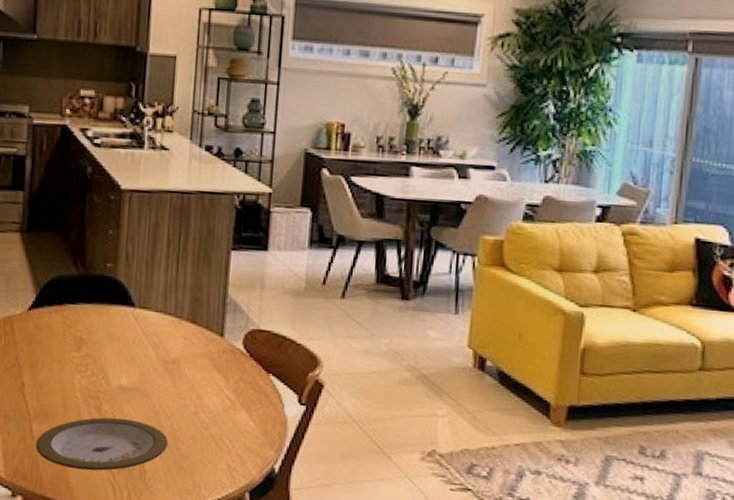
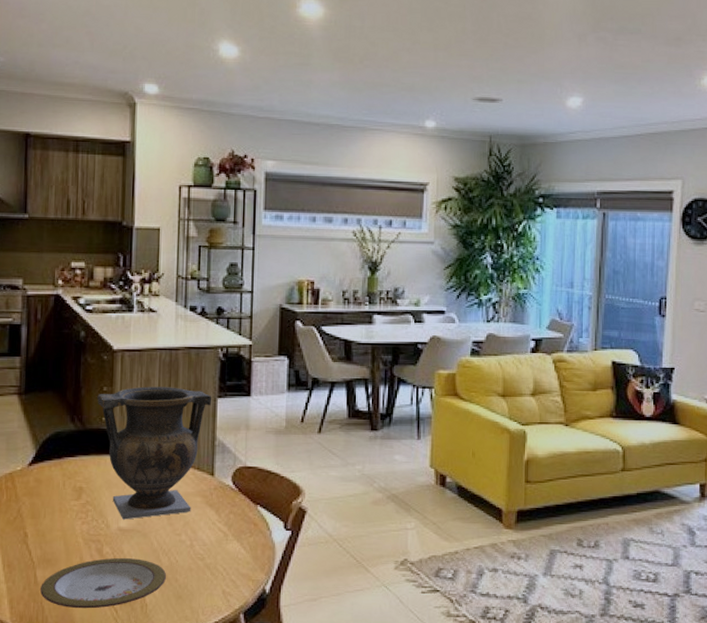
vase: none [102,232,225,378] -> present [97,386,212,520]

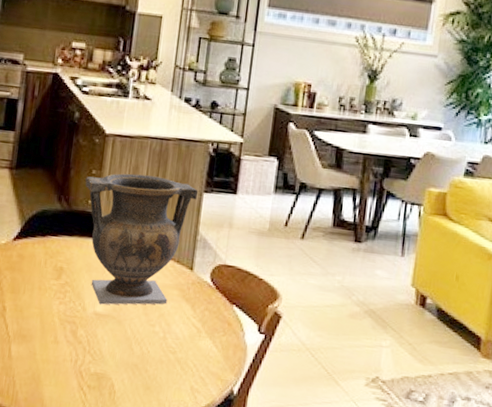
plate: present [40,558,166,609] -> none [13,340,137,390]

